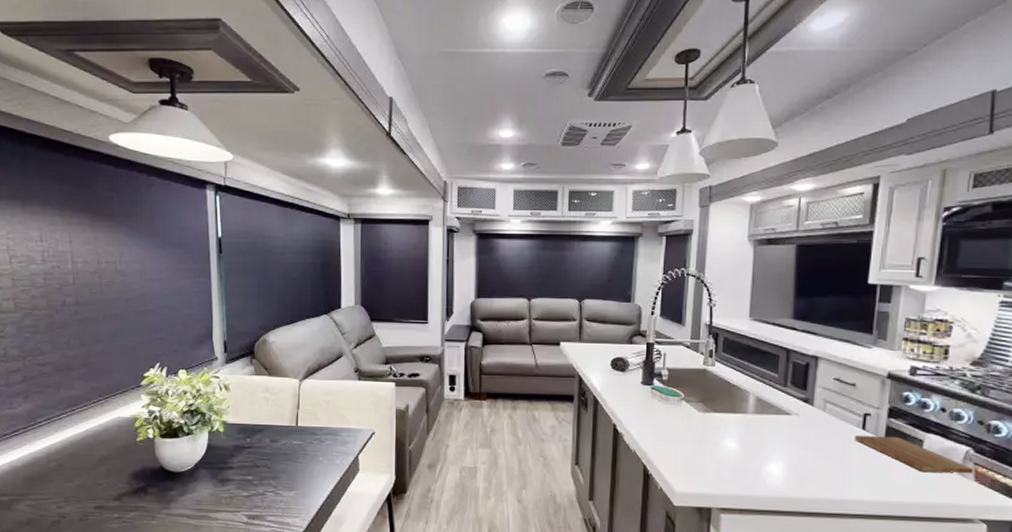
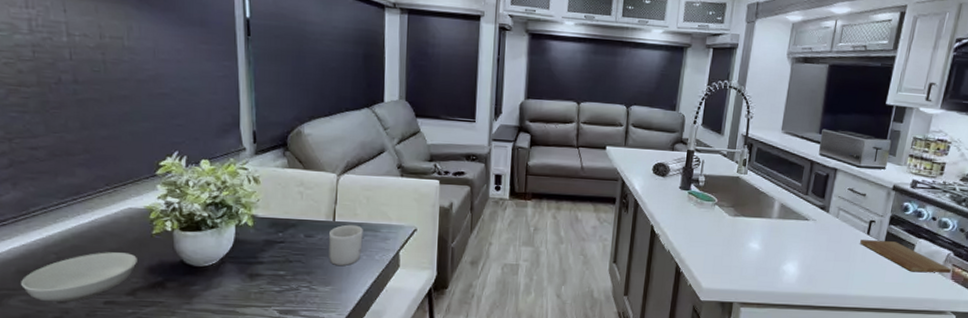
bowl: none [27,459,123,507] -> present [21,252,137,302]
mug: none [291,429,324,470] -> present [328,224,363,266]
toaster: none [794,313,880,356] -> present [818,129,892,170]

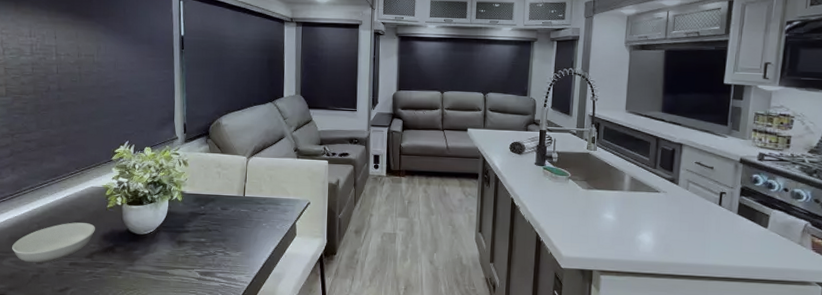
mug: present [328,224,363,266] -> none [239,199,267,234]
toaster: present [818,129,892,170] -> none [662,107,733,144]
cutting board: present [860,240,951,274] -> none [713,211,811,244]

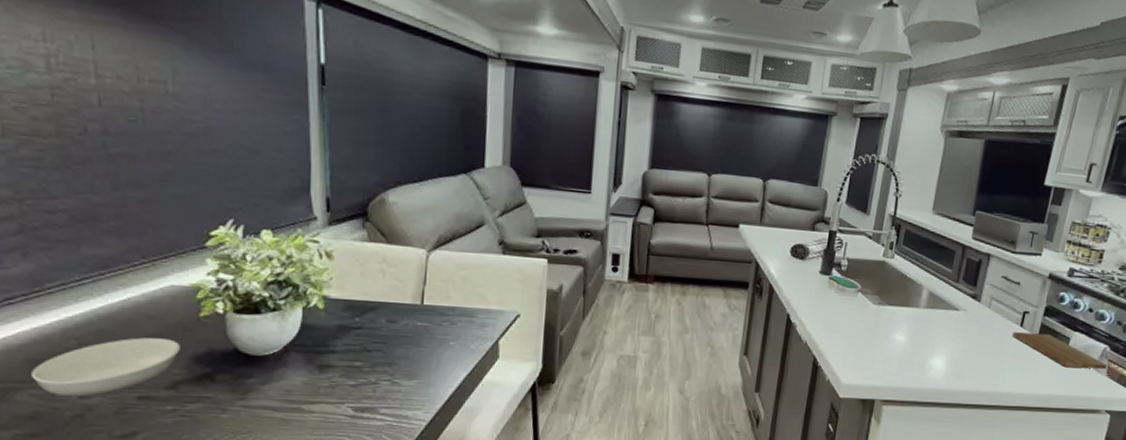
toaster: none [662,107,733,144] -> present [971,210,1049,256]
cutting board: none [713,211,811,244] -> present [1012,332,1107,370]

